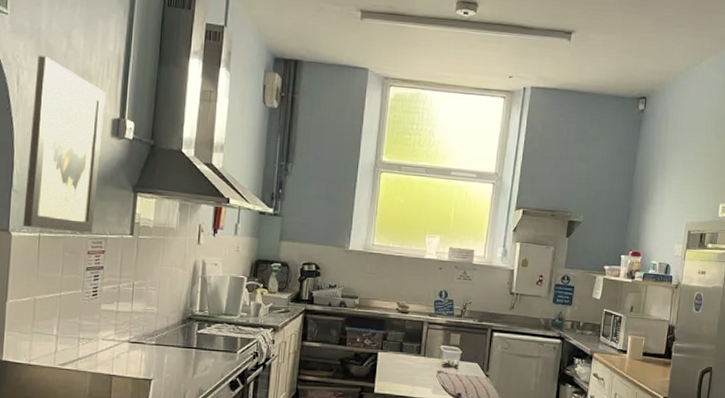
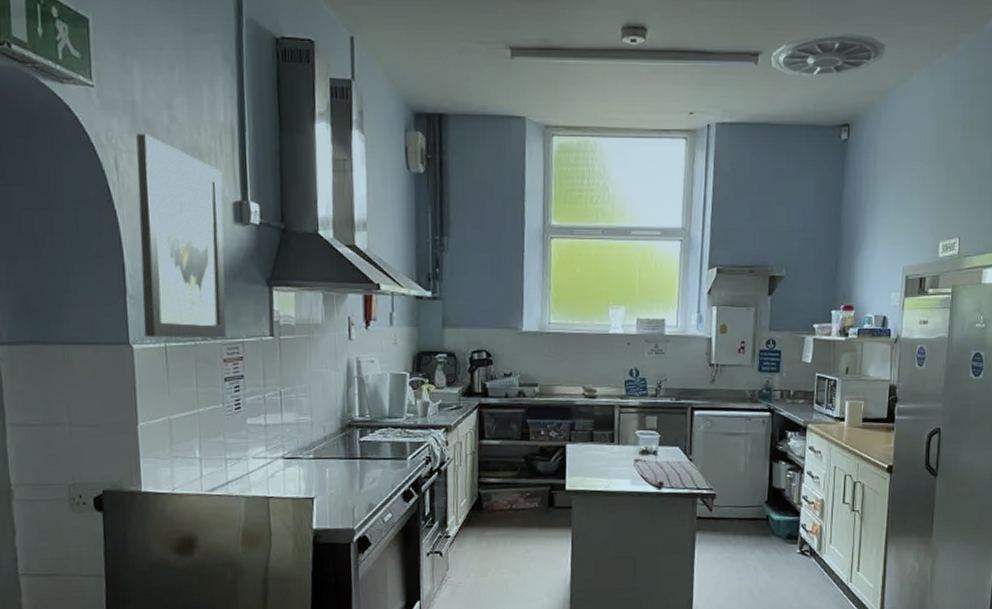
ceiling vent: none [582,20,682,56] -> present [771,32,886,78]

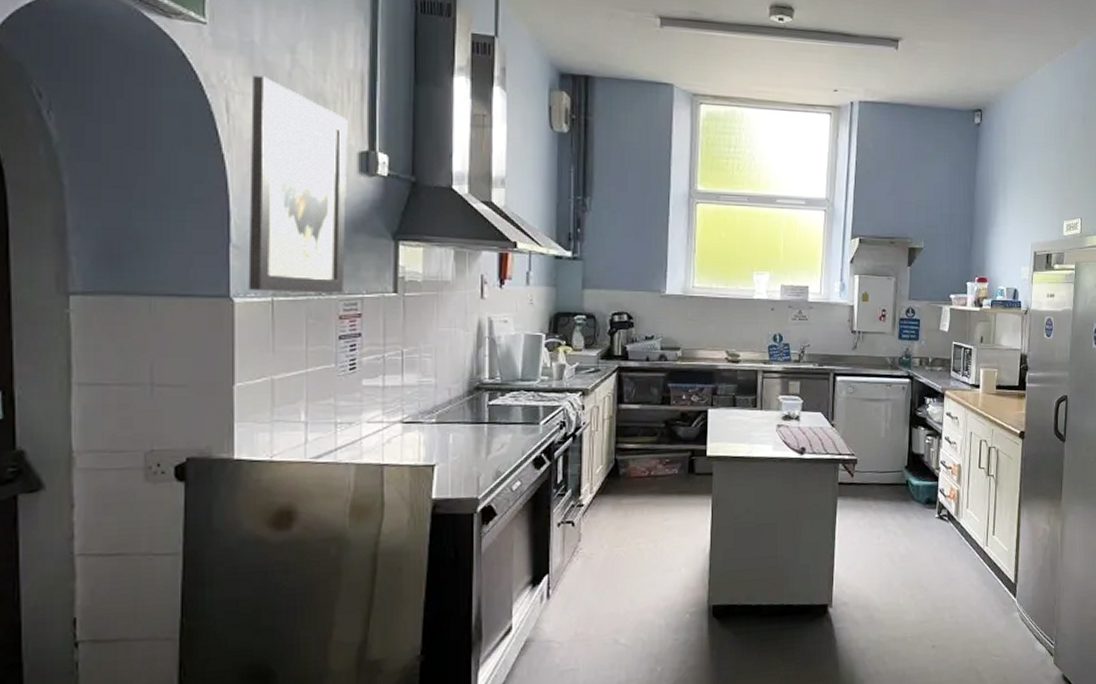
ceiling vent: present [771,32,886,78] -> none [911,26,1014,65]

